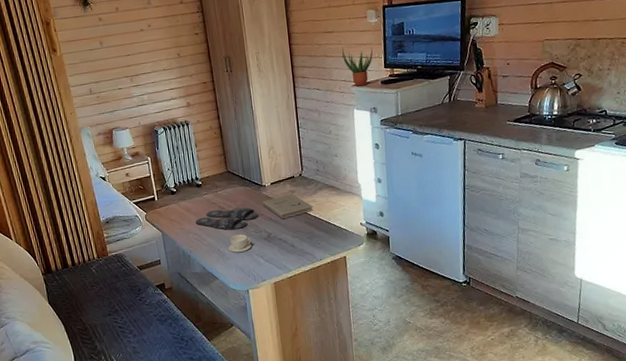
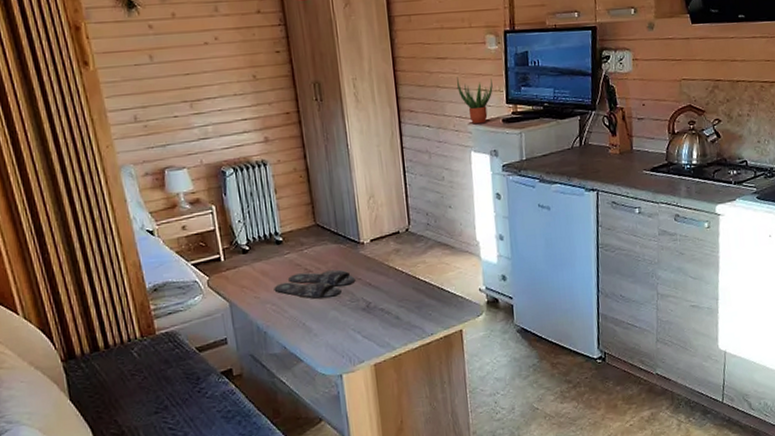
teacup: present [228,234,251,253] -> none [316,303,346,327]
book: present [262,194,314,220] -> none [359,253,423,285]

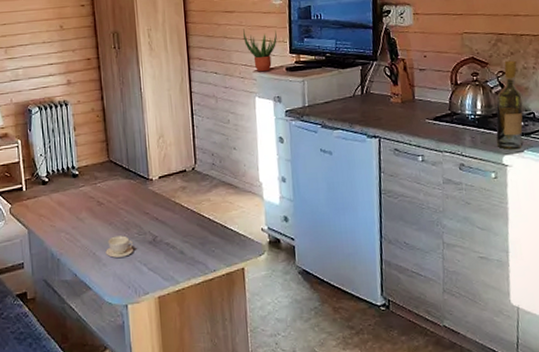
slippers: present [274,269,356,300] -> none [68,203,144,231]
teacup: none [316,303,346,327] -> present [105,235,133,258]
bottle: none [710,107,737,199] -> present [496,60,523,150]

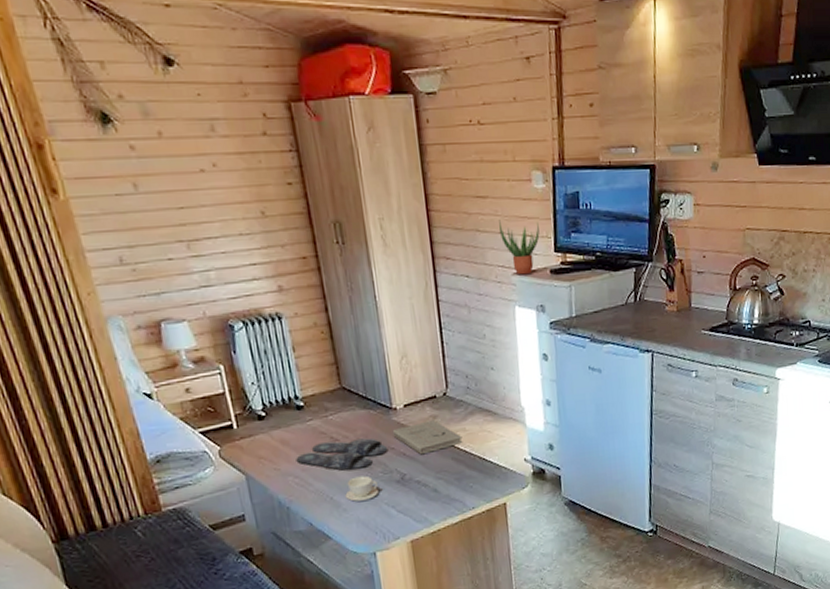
slippers: none [68,203,144,231] -> present [296,438,388,472]
book: none [148,190,208,220] -> present [392,420,463,455]
bottle: present [496,60,523,150] -> none [770,262,801,363]

